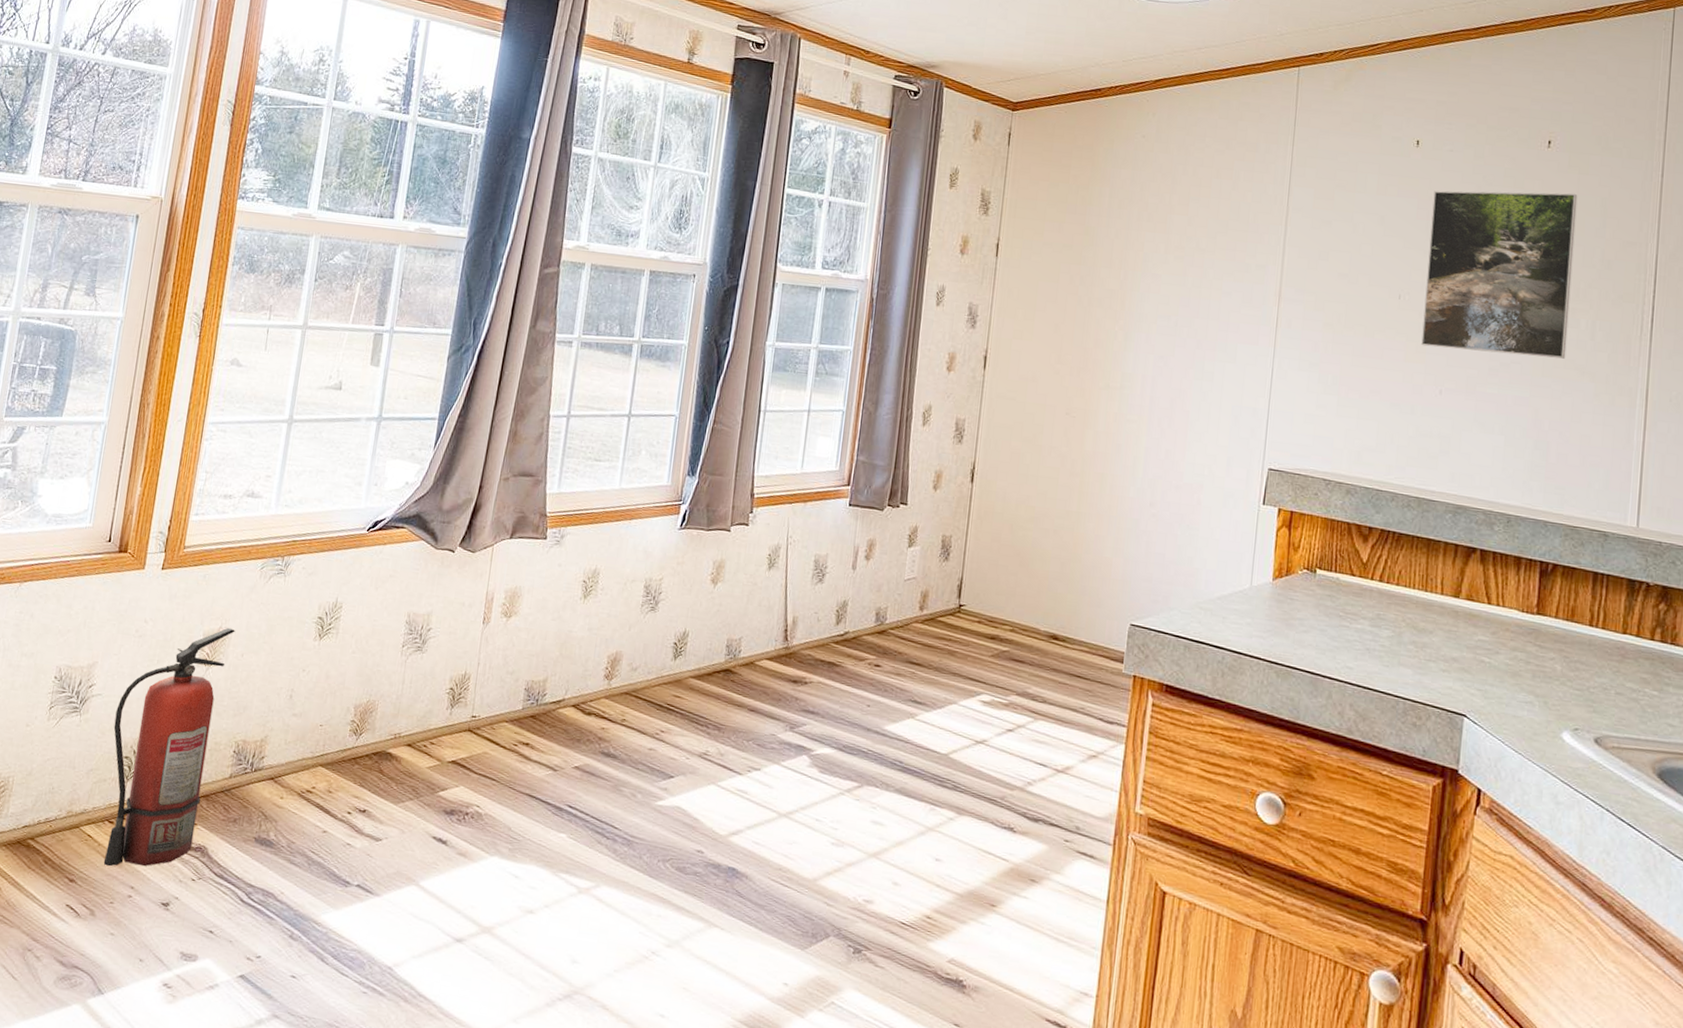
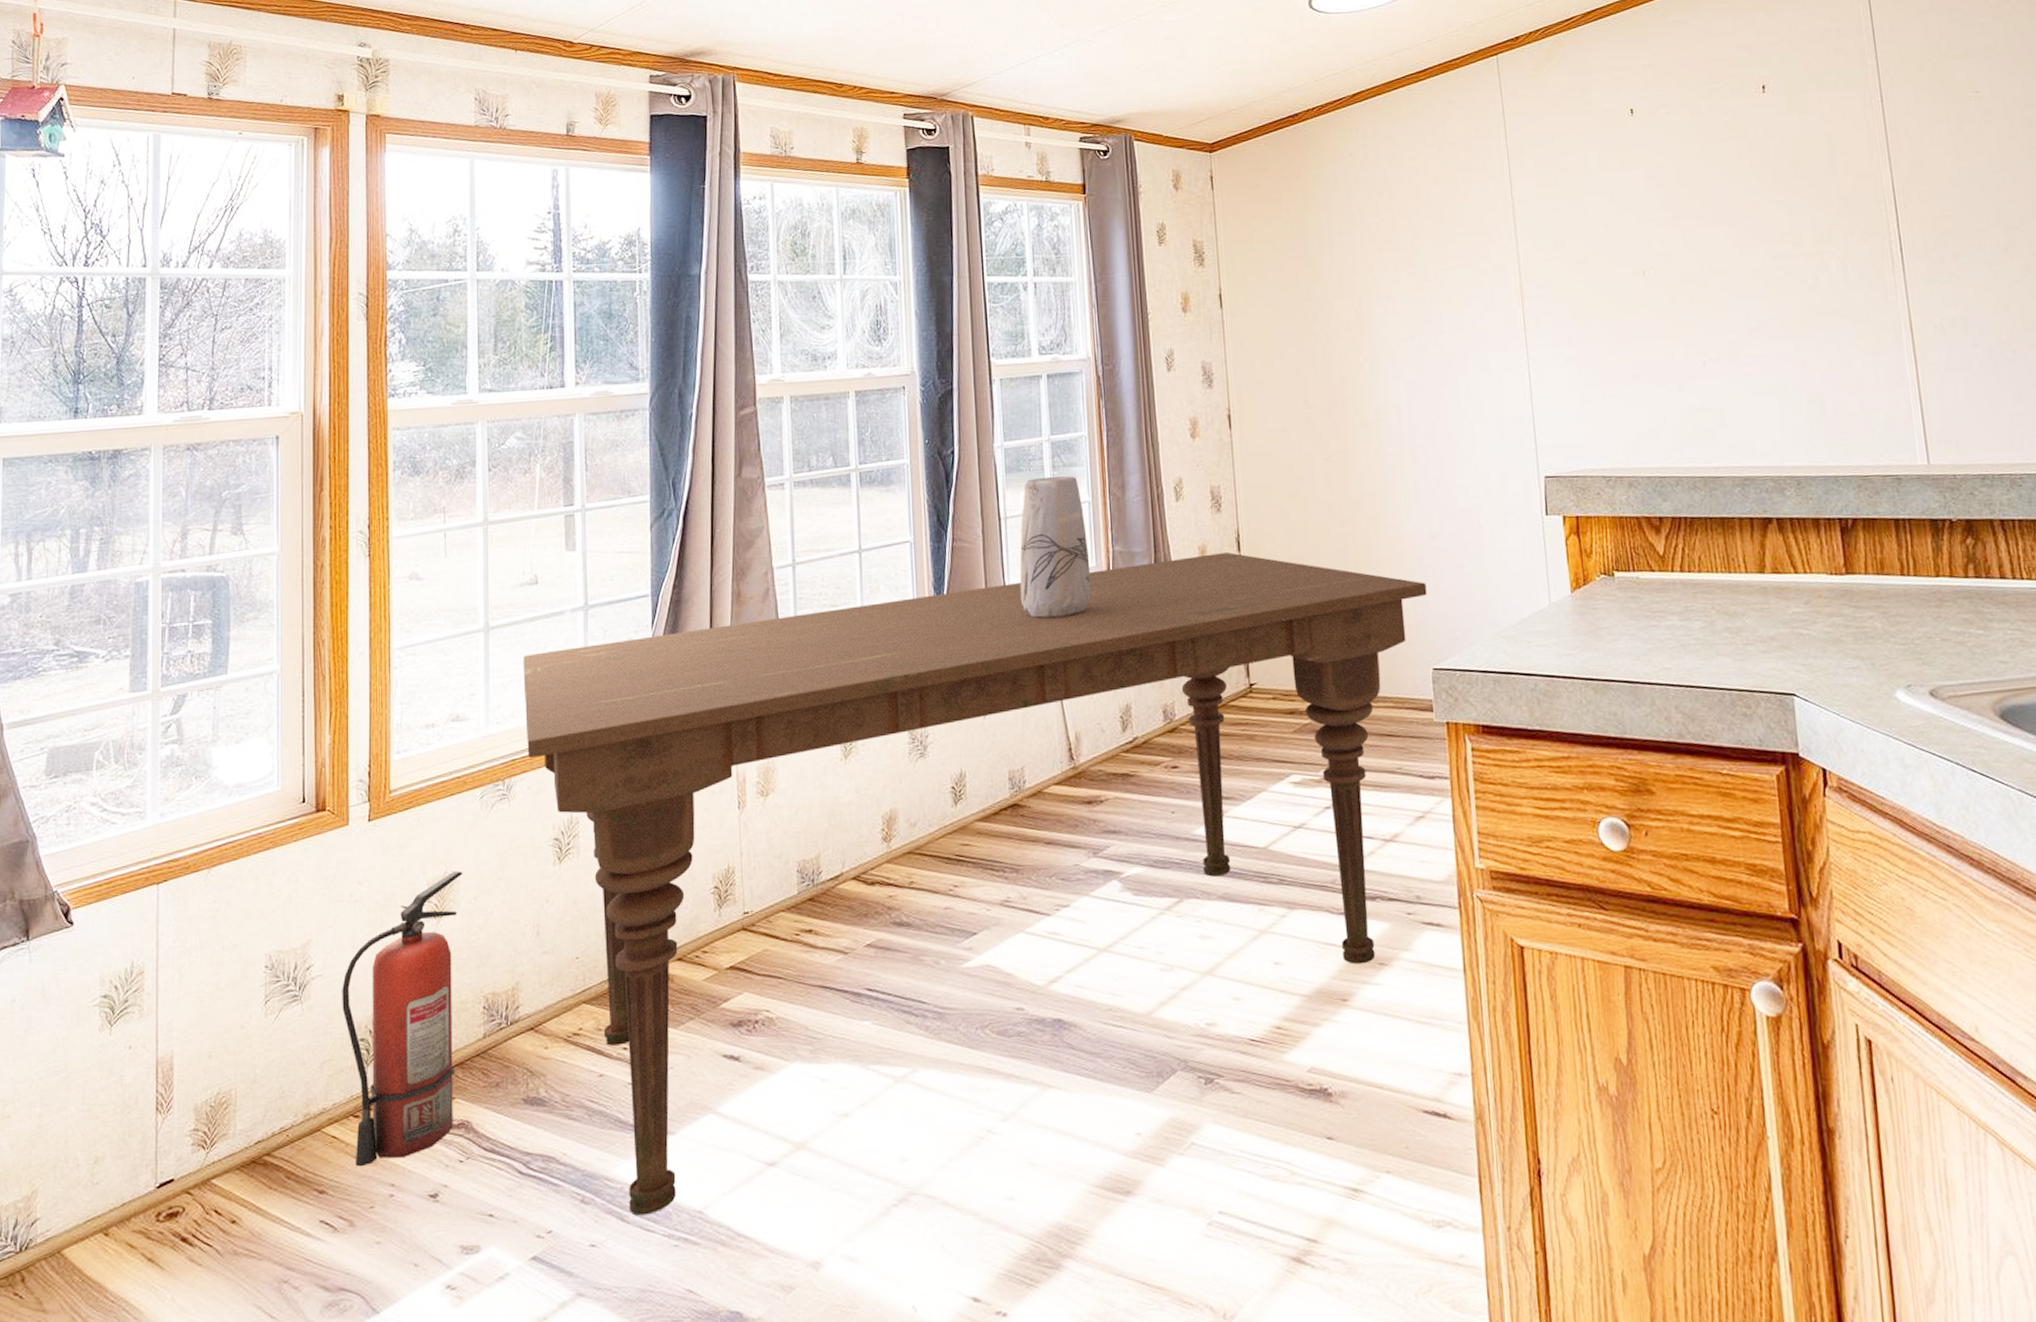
dining table: none [307,450,1139,961] -> present [523,552,1427,1216]
vase: none [765,380,837,511] -> present [1019,476,1091,619]
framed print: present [1421,191,1578,359] -> none [1658,134,1823,319]

